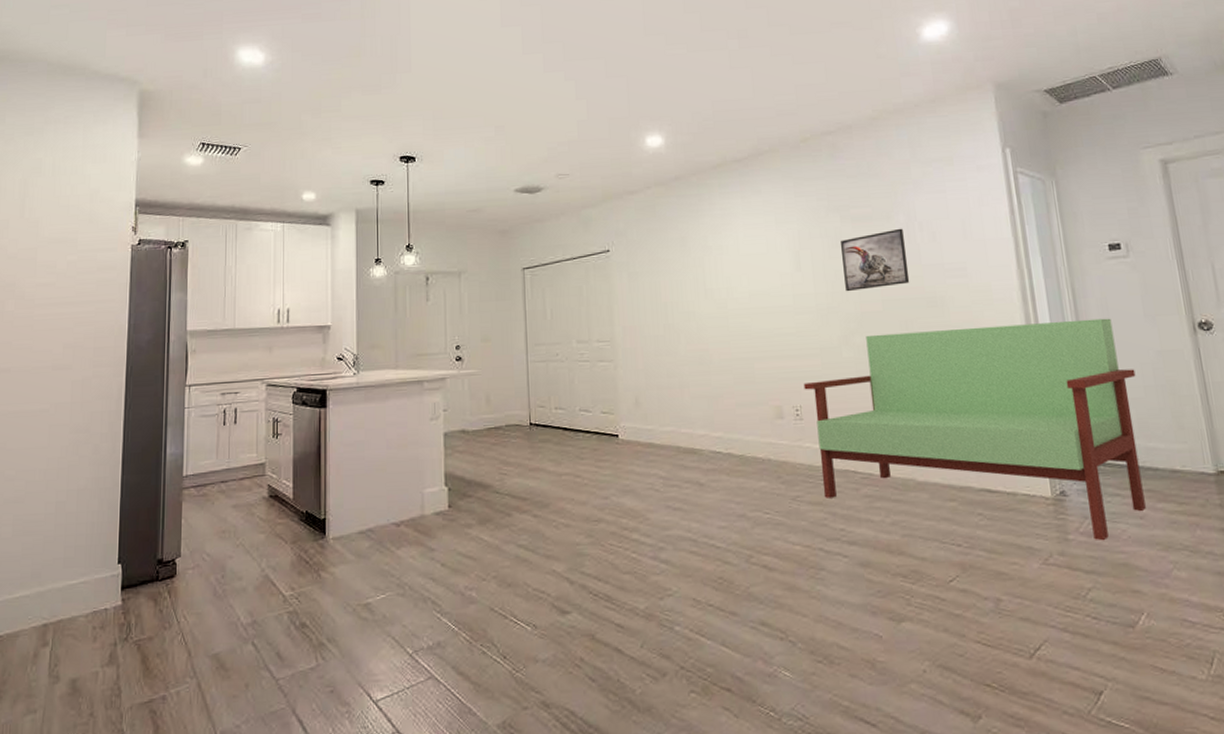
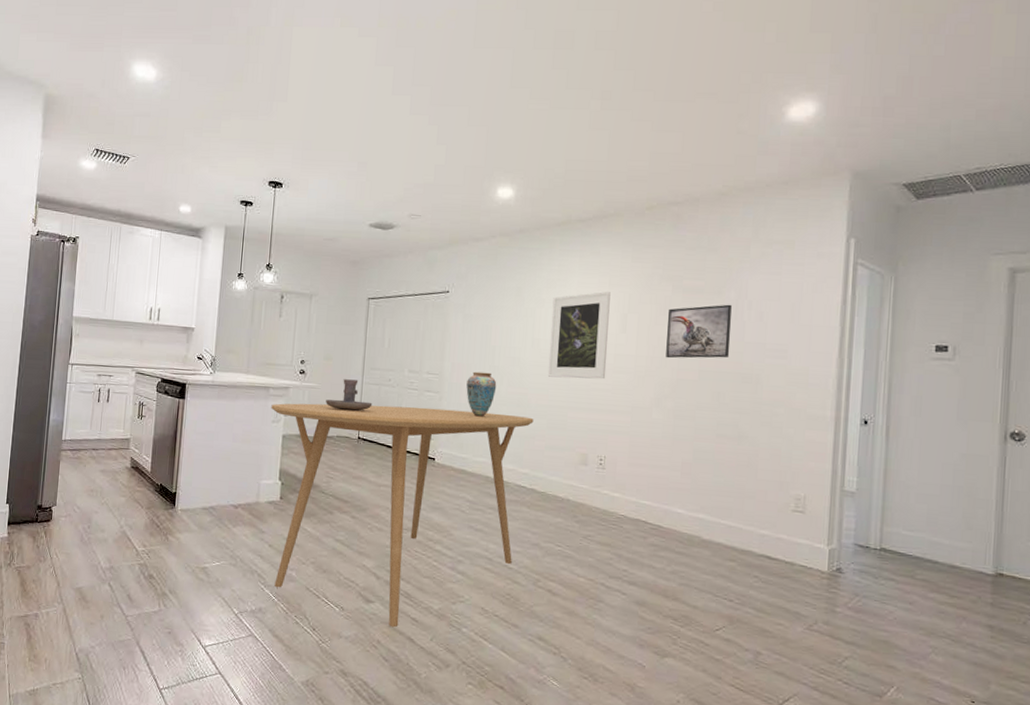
dining table: none [427,374,719,639] -> present [271,403,534,628]
candle holder: none [489,359,542,396] -> present [326,379,373,412]
vase: none [641,332,675,382] -> present [466,371,497,417]
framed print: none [720,229,788,328] -> present [547,291,611,380]
futon: present [803,318,1146,541] -> none [610,401,936,618]

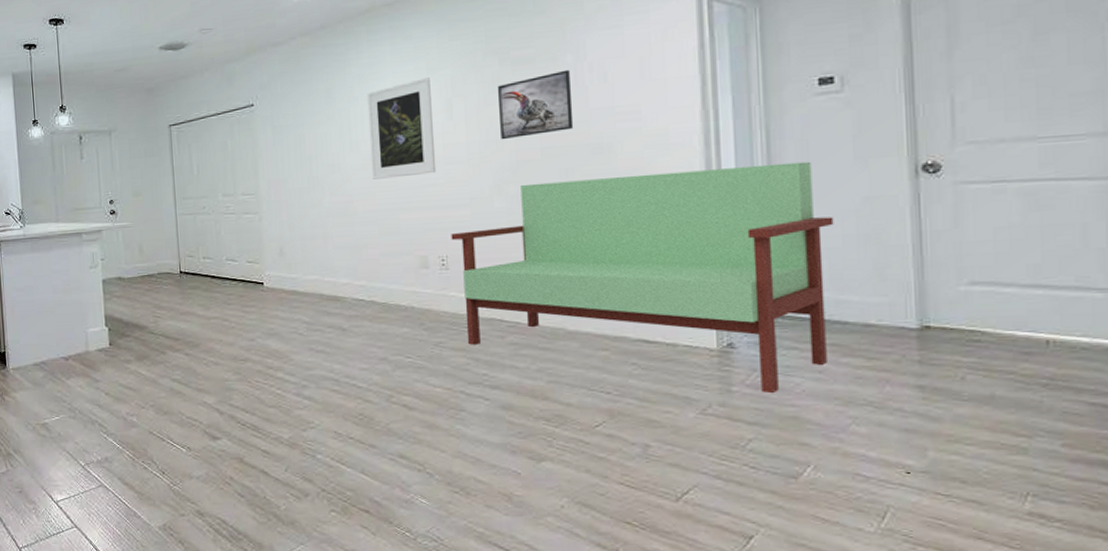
dining table: present [271,403,534,628] -> none [86,225,364,462]
candle holder: present [326,379,373,412] -> none [141,212,190,246]
vase: present [466,371,497,417] -> none [286,184,319,233]
futon: none [610,401,936,618] -> present [451,161,834,394]

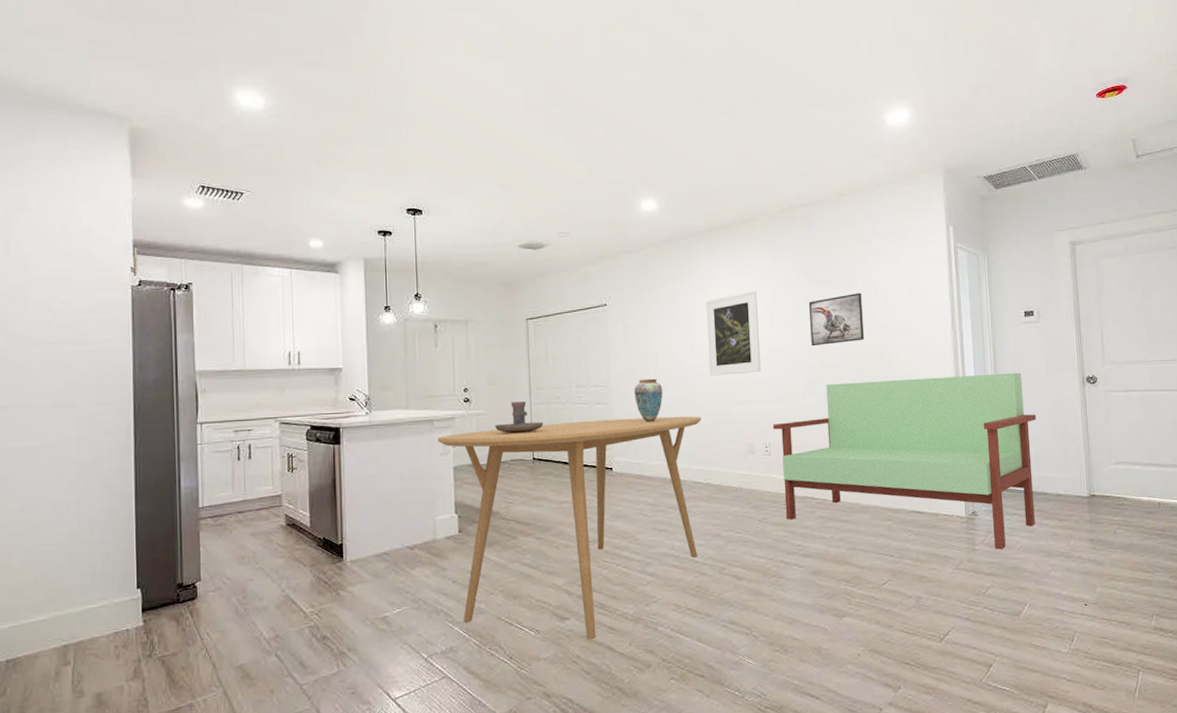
dining table: none [86,225,364,462] -> present [437,416,702,640]
candle holder: none [141,212,190,246] -> present [495,401,544,434]
vase: none [286,184,319,233] -> present [634,378,663,422]

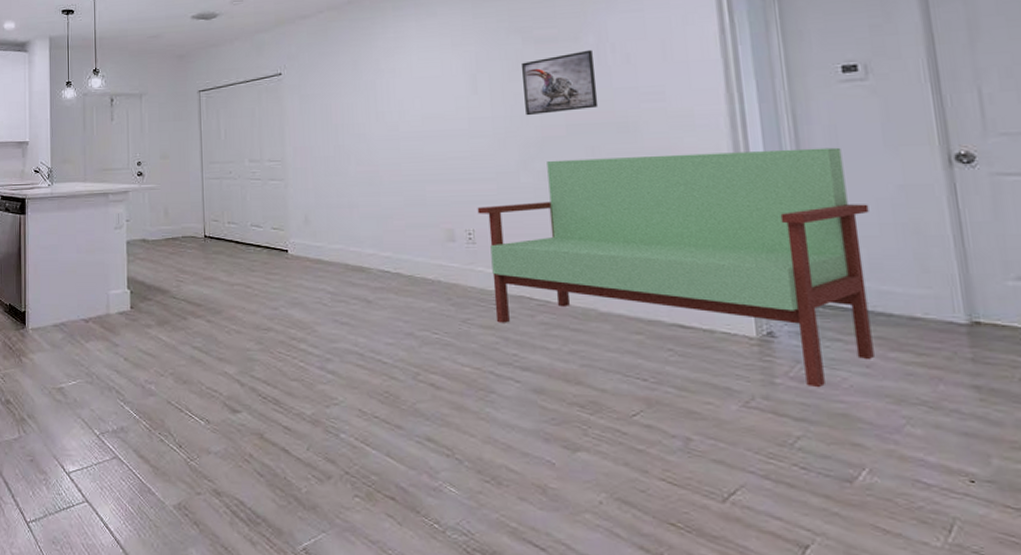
dining table: present [437,416,702,640] -> none [112,195,389,439]
candle holder: present [495,401,544,434] -> none [167,176,215,210]
vase: present [634,378,663,422] -> none [311,153,345,201]
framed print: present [705,290,762,376] -> none [393,52,462,150]

